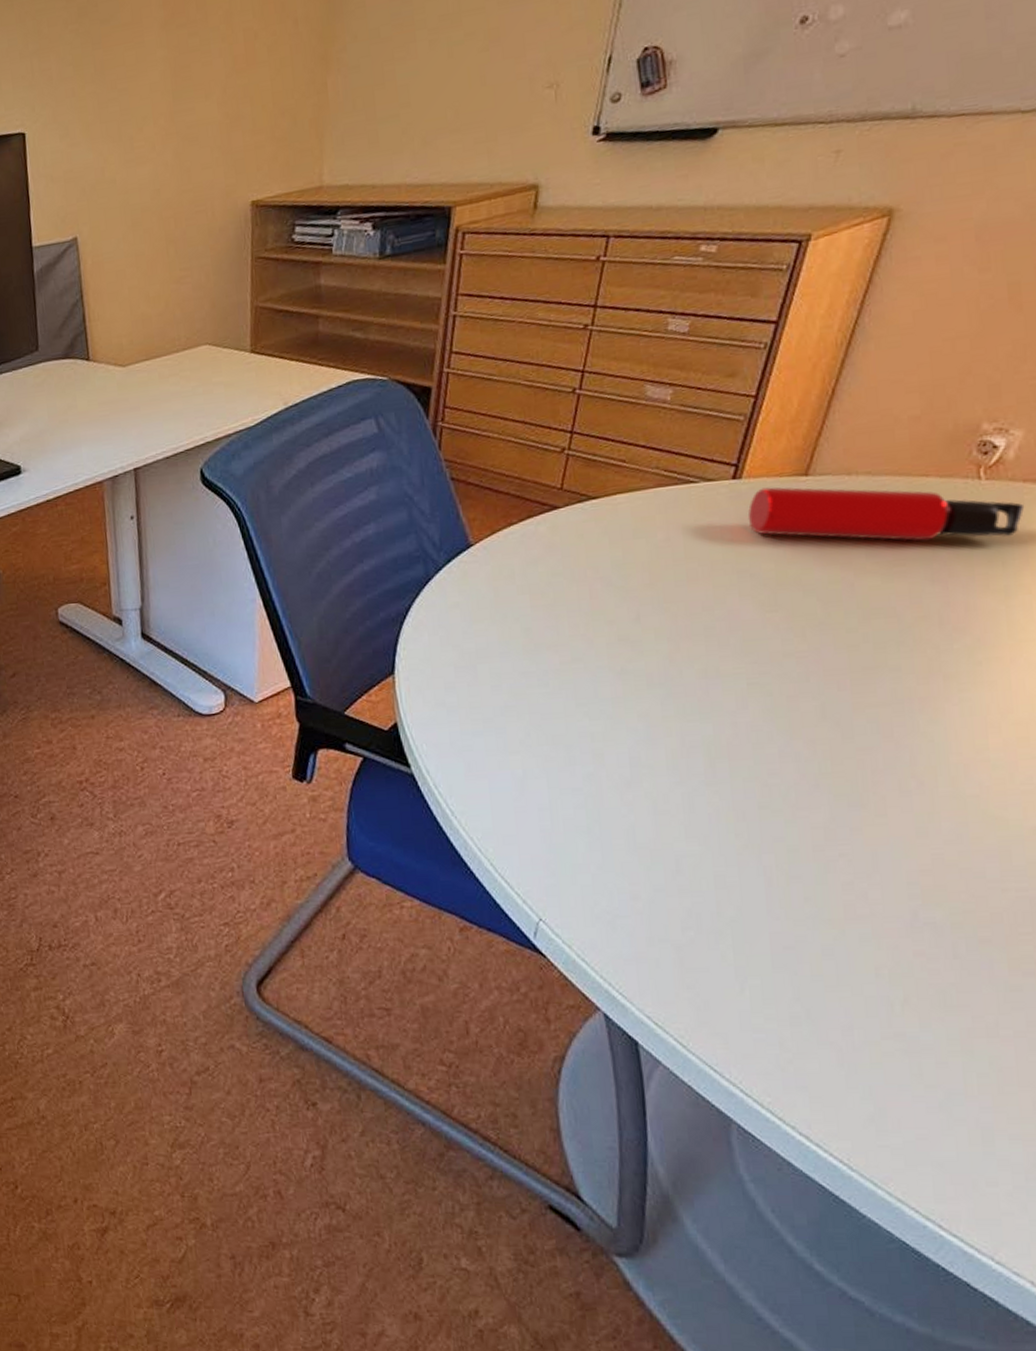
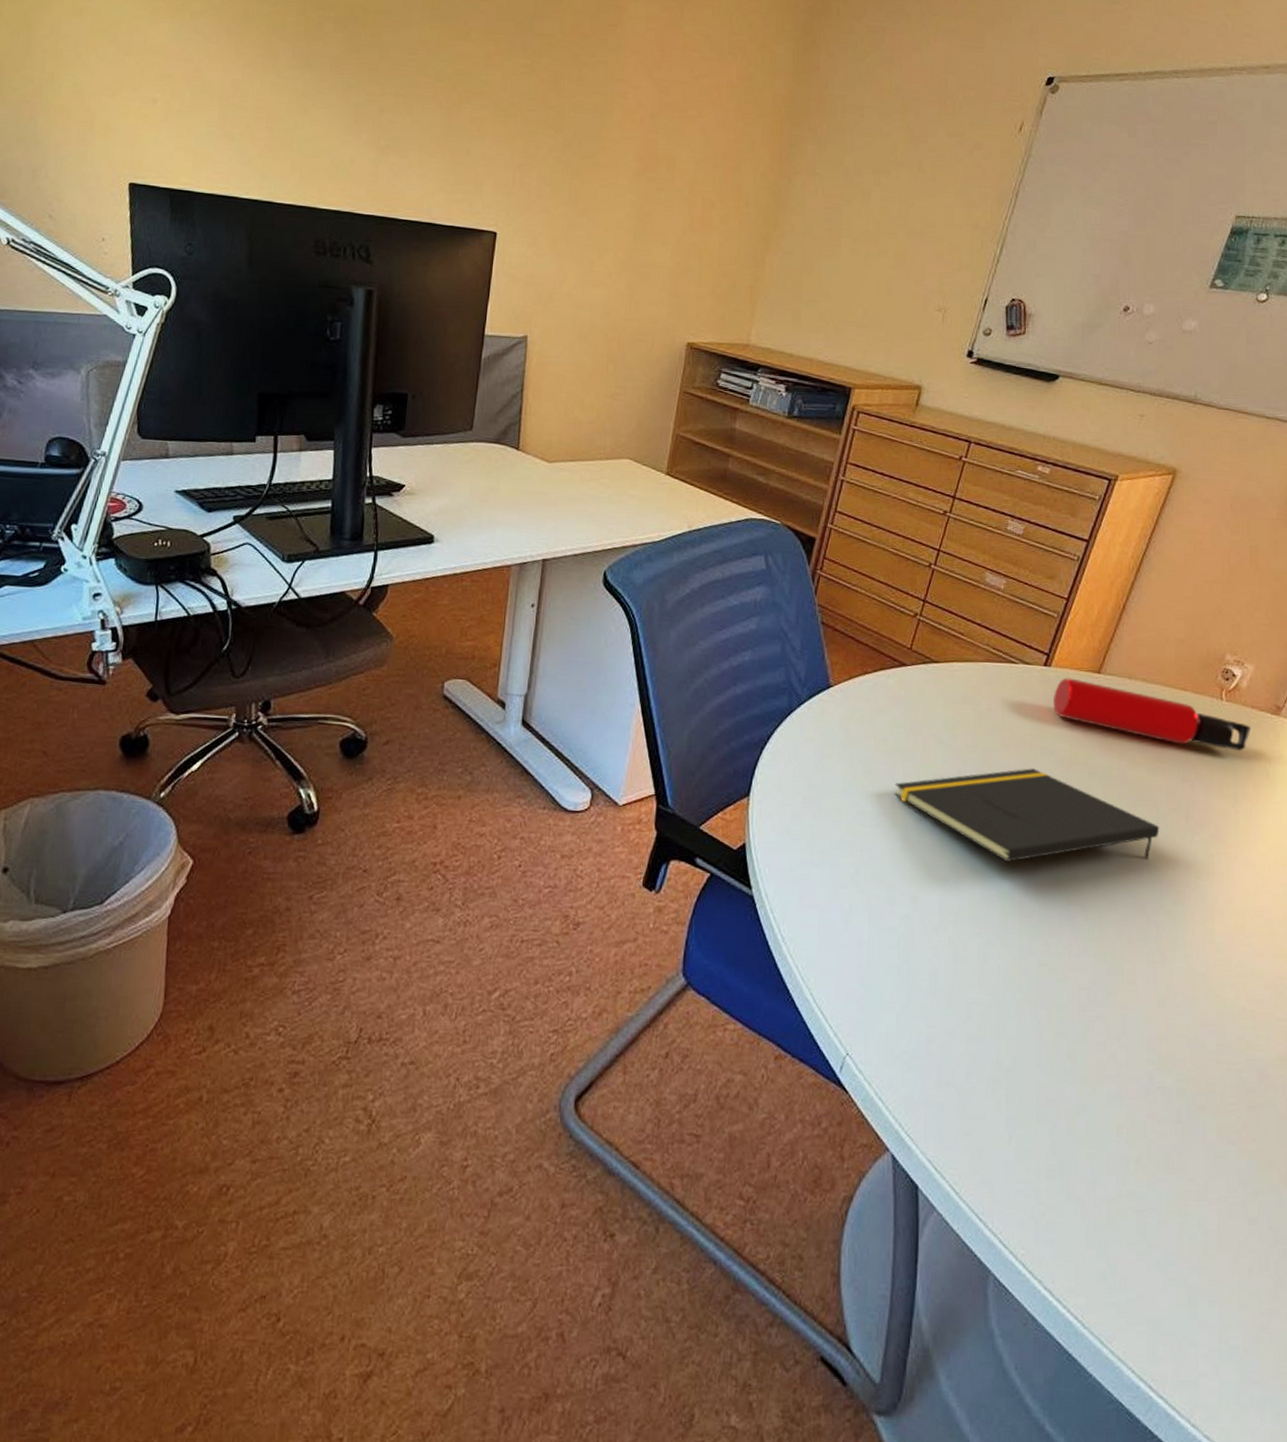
notepad: none [559,596,905,703] -> present [893,768,1160,862]

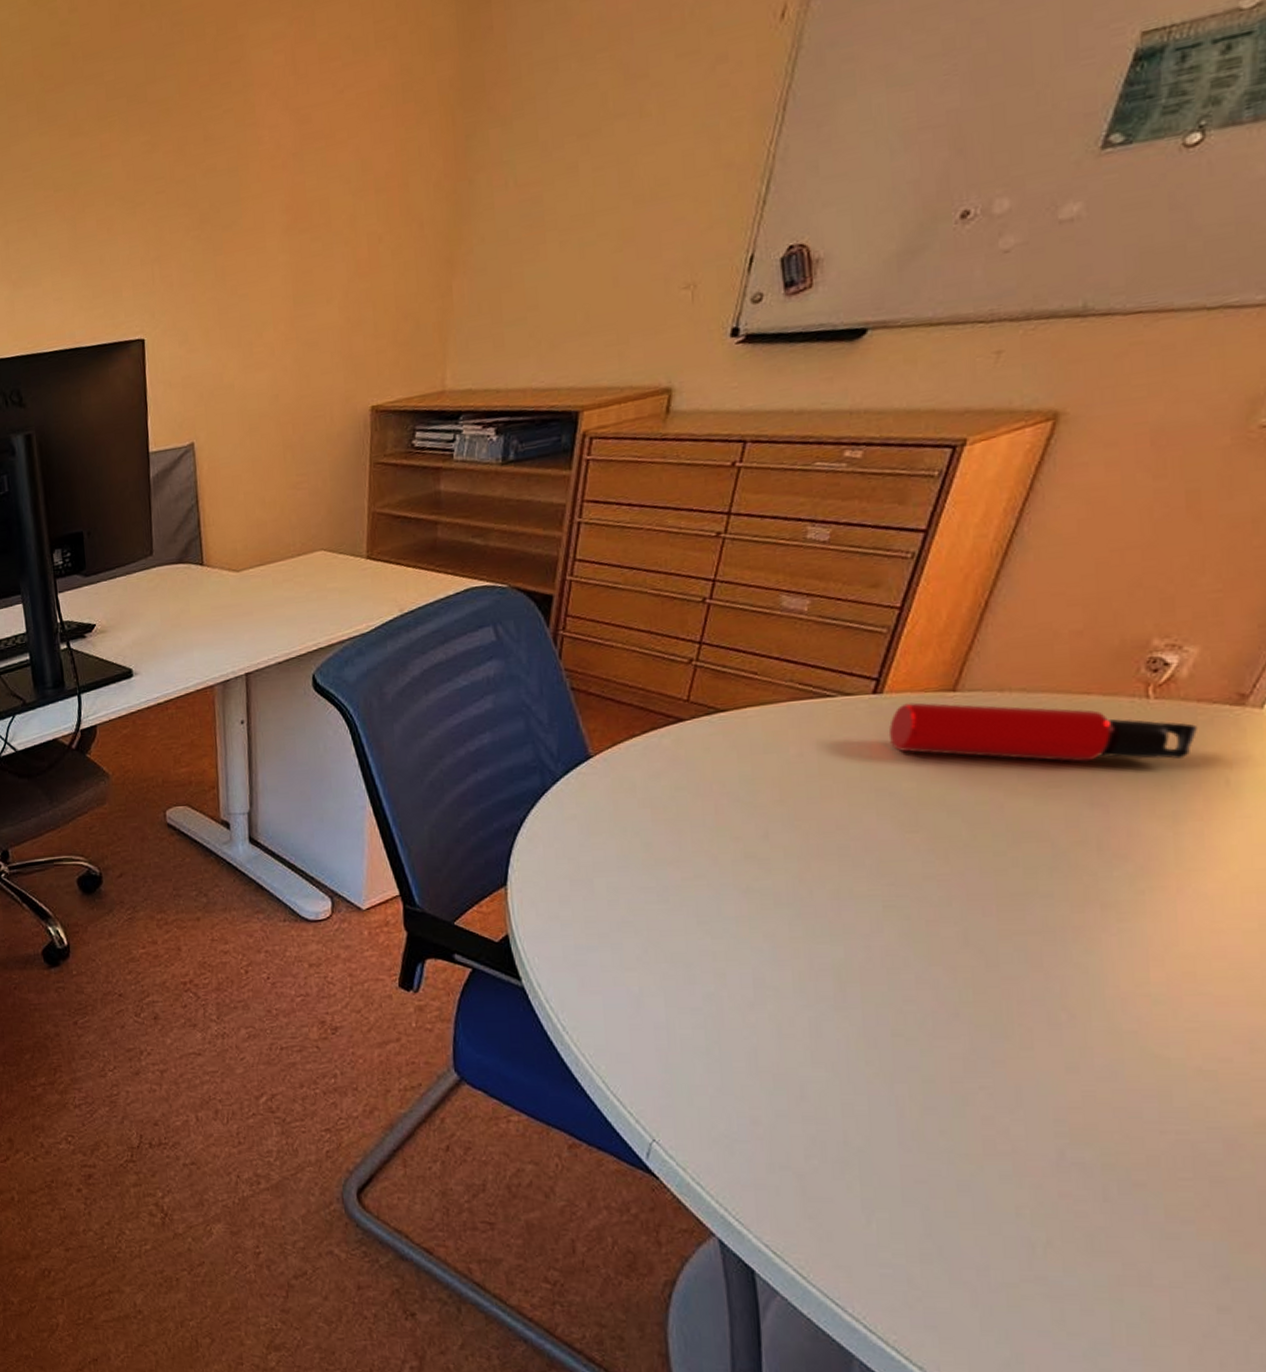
notepad: present [893,768,1160,862] -> none [681,815,1058,925]

